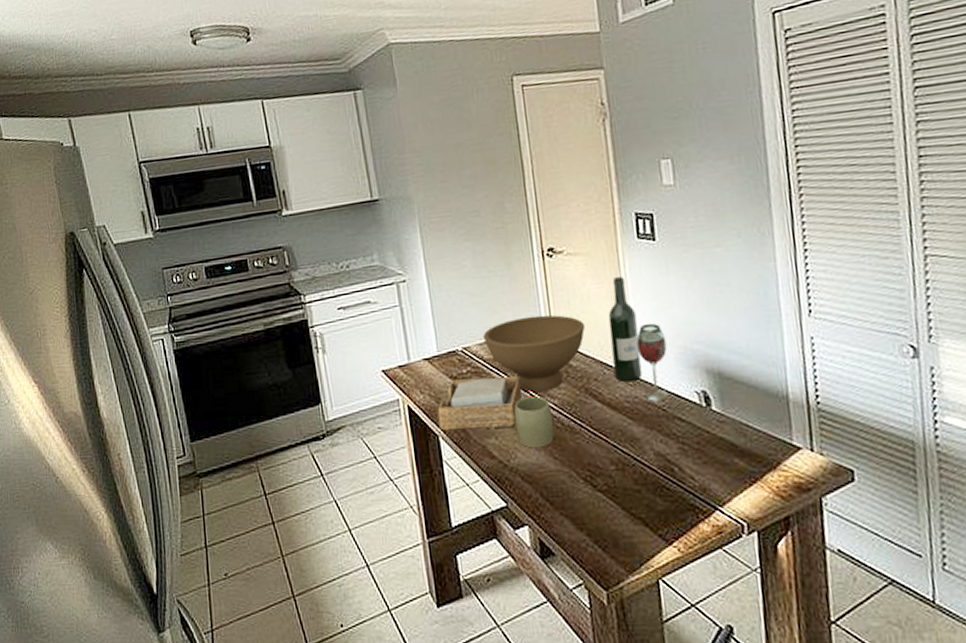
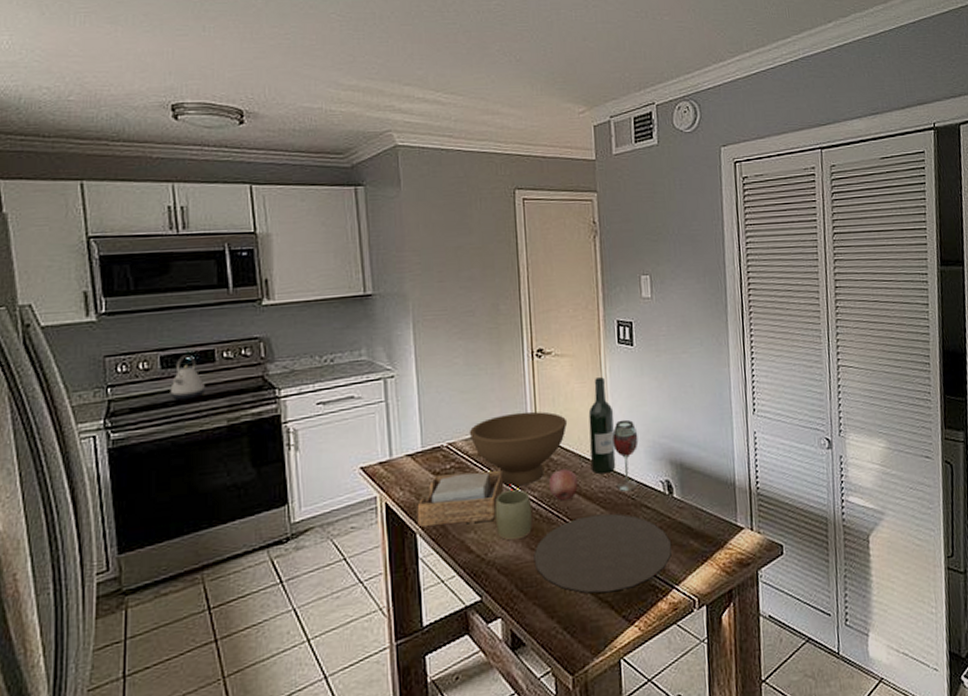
kettle: none [215,264,243,307] -> present [170,354,205,401]
placemat: none [557,425,713,509] -> present [533,513,671,594]
fruit: none [568,376,601,410] -> present [548,469,578,501]

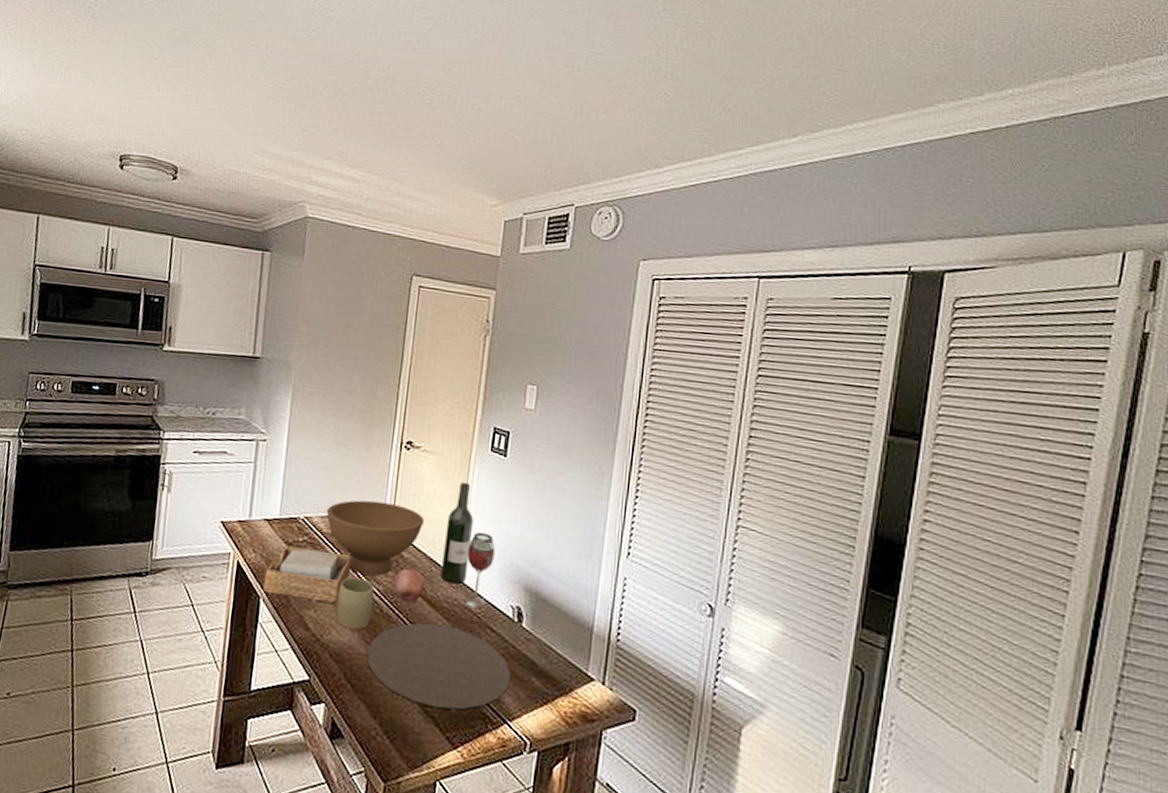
kettle: present [170,354,205,401] -> none [74,383,104,426]

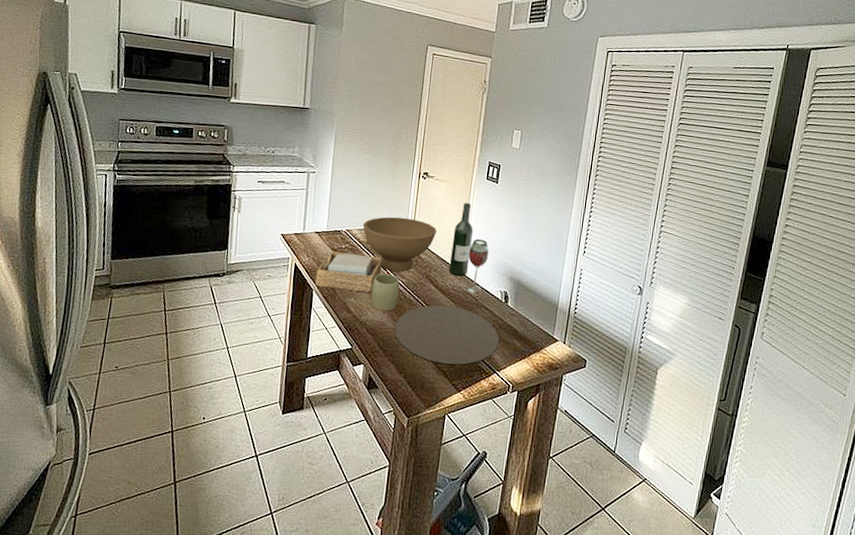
fruit: present [394,568,425,602] -> none [414,266,437,290]

